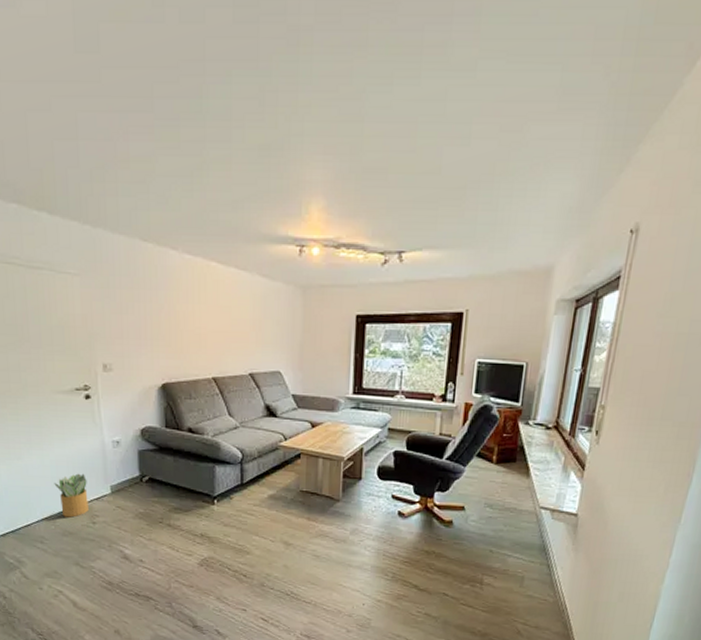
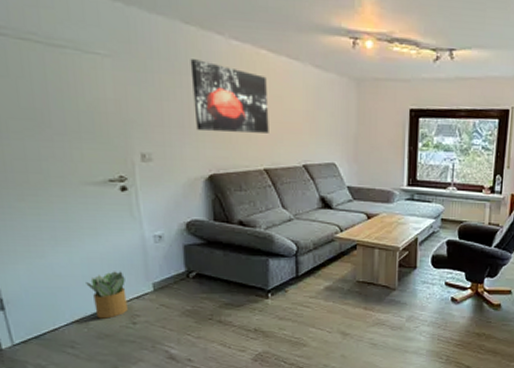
wall art: none [147,274,218,343] -> present [190,59,269,133]

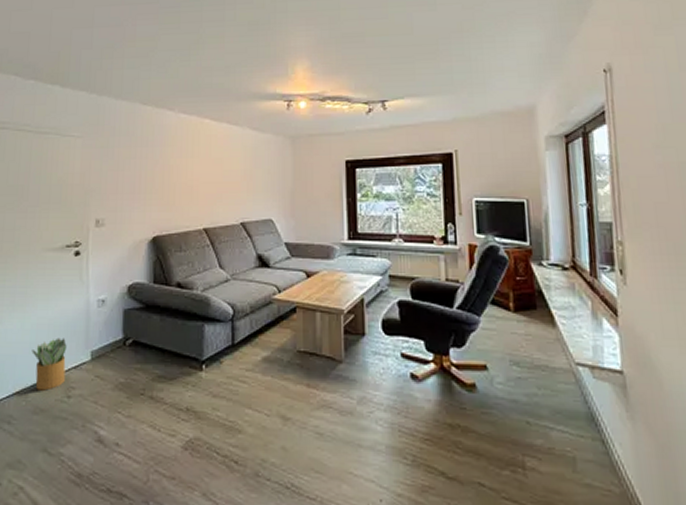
wall art: present [190,59,269,133] -> none [144,133,210,196]

